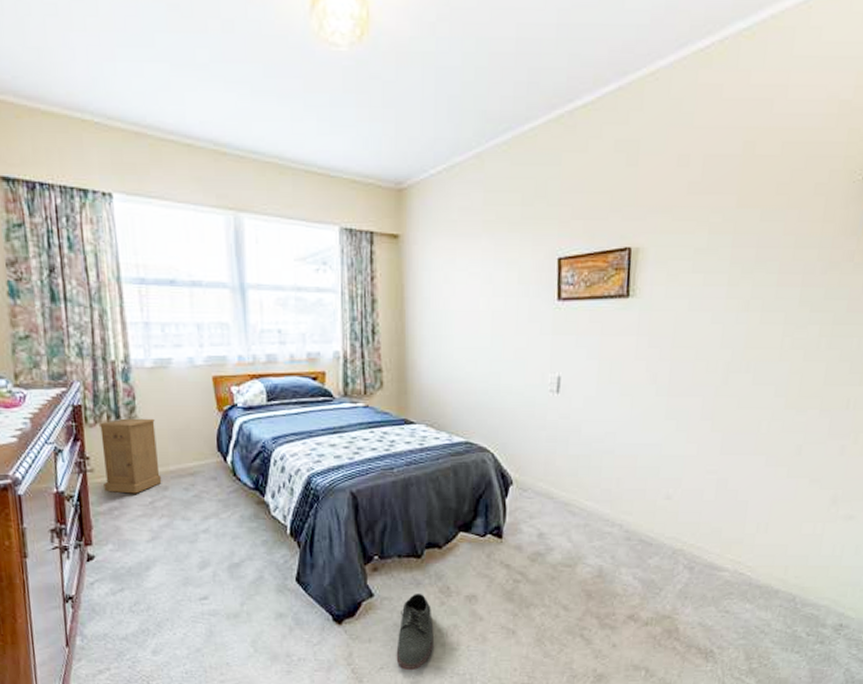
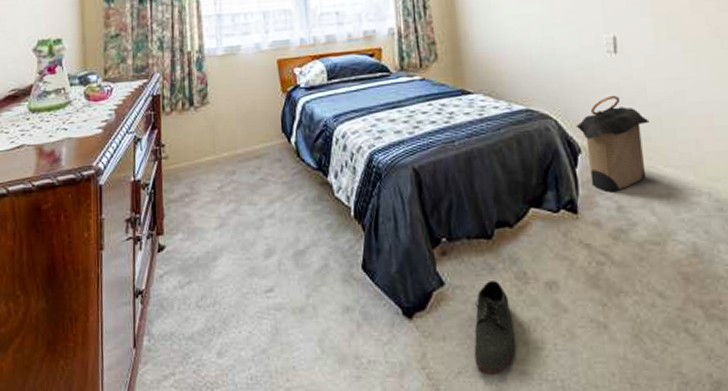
nightstand: present [98,418,162,494] -> none [174,103,230,180]
laundry hamper: none [511,433,579,520] -> present [575,95,650,191]

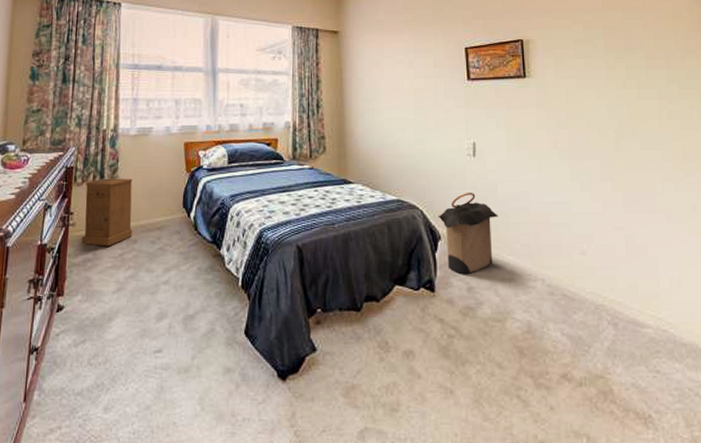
nightstand: none [174,103,230,180] -> present [82,178,133,247]
shoe: present [474,281,515,376] -> none [338,349,374,435]

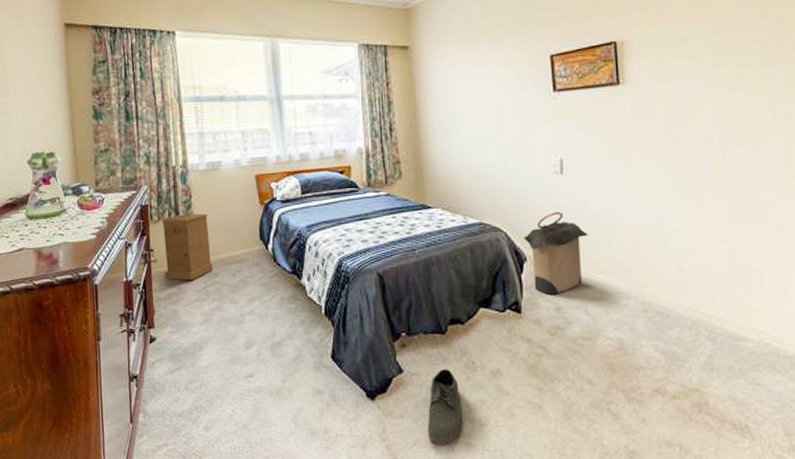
shoe: none [338,349,374,435] -> present [427,369,463,447]

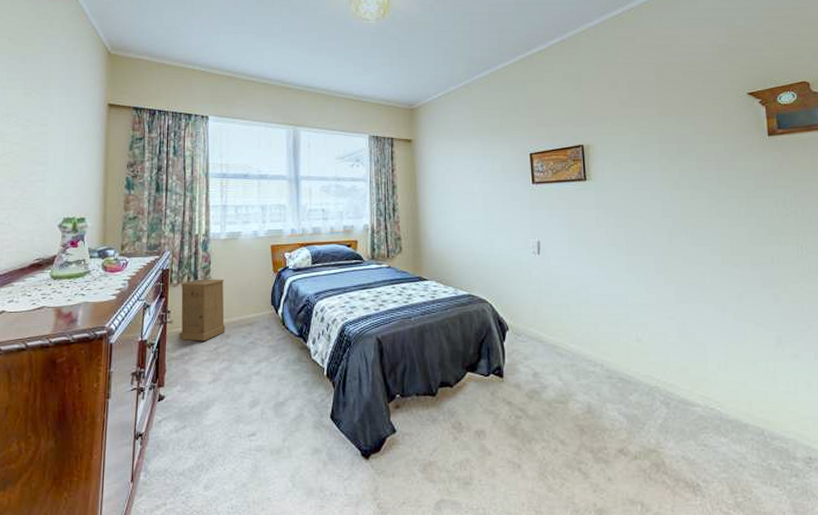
shoe: present [427,369,463,447] -> none [416,430,449,506]
laundry hamper: present [523,211,588,294] -> none [505,286,561,361]

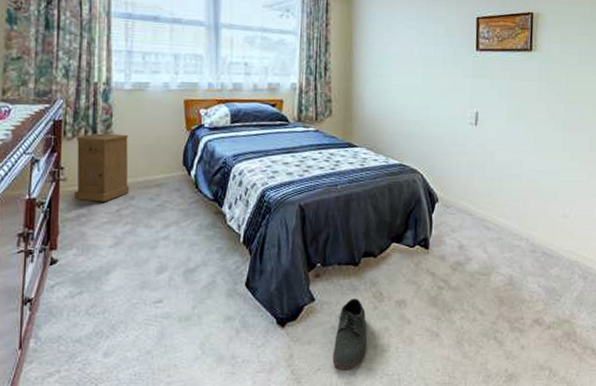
shoe: none [416,430,449,506] -> present [332,299,366,372]

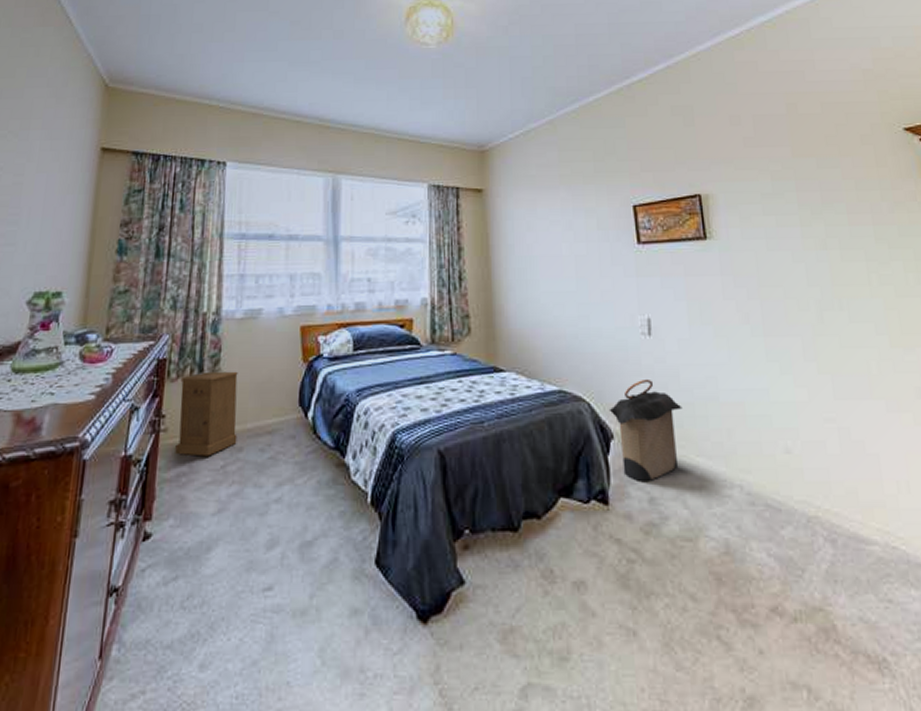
shoe: present [332,299,366,372] -> none [493,580,539,693]
laundry hamper: none [437,158,493,233] -> present [609,378,682,481]

